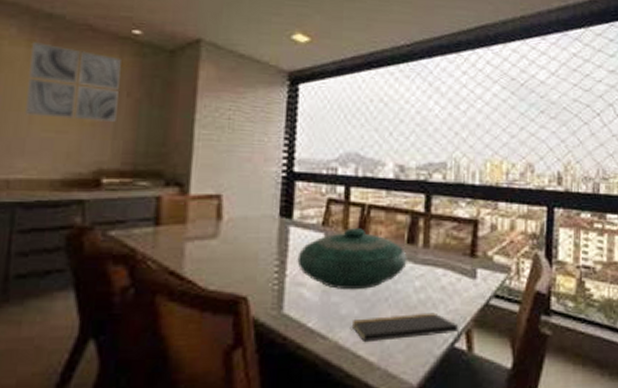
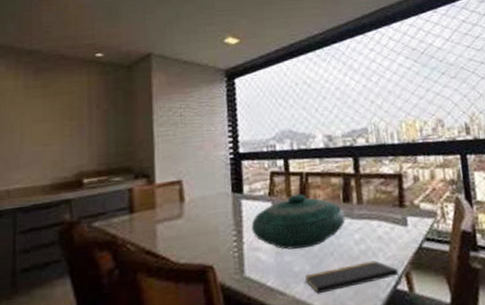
wall art: present [24,42,123,122] -> none [16,74,91,135]

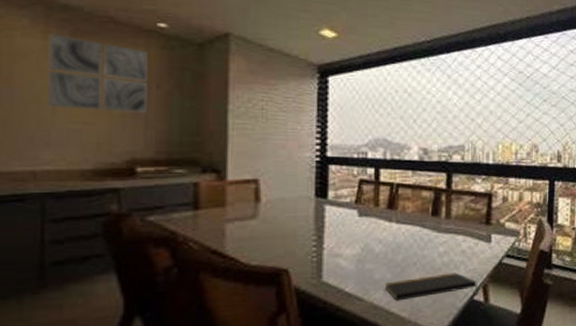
wall art: none [16,74,91,135] -> present [45,34,149,113]
decorative bowl: present [251,194,346,250] -> none [333,204,432,258]

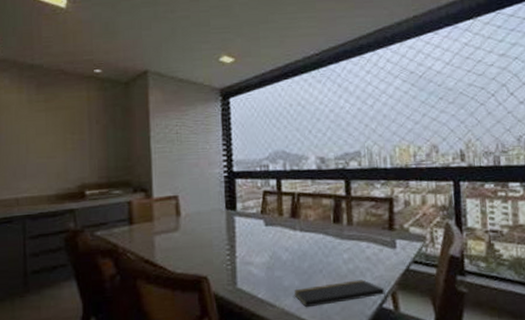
wall art: present [45,34,149,113] -> none [21,88,90,147]

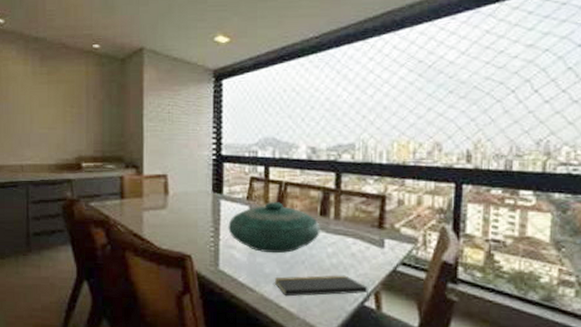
decorative bowl: none [244,213,335,266] -> present [228,202,320,254]

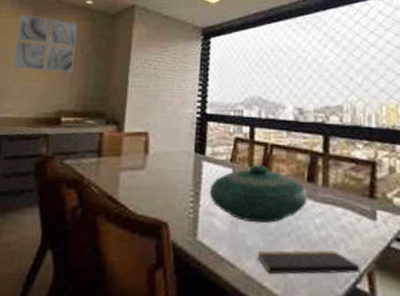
wall art: none [26,61,88,119] -> present [12,14,79,73]

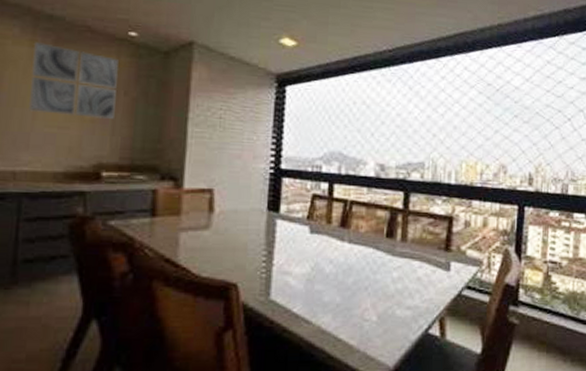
decorative bowl: present [209,165,308,224] -> none [283,222,386,280]
notepad: present [258,250,362,283] -> none [334,301,434,329]

